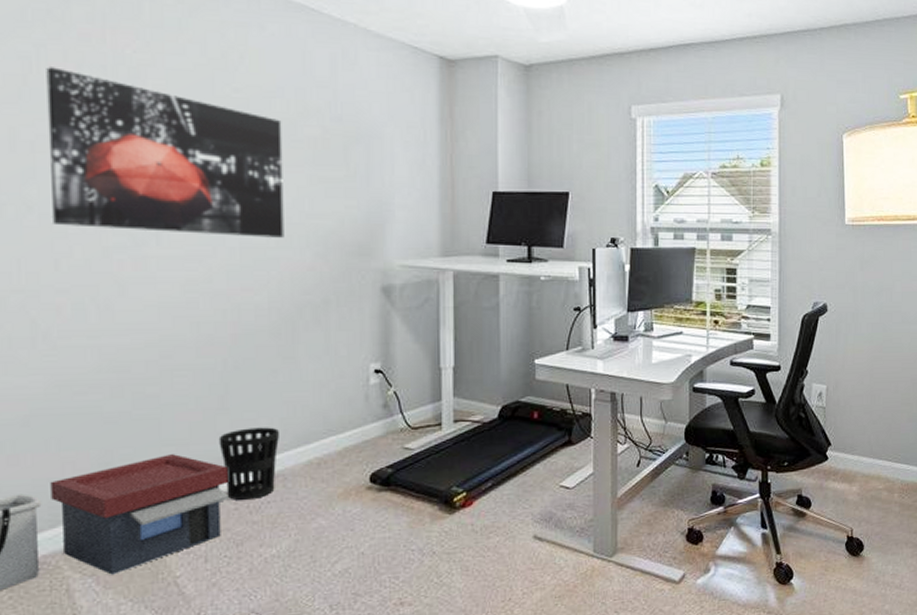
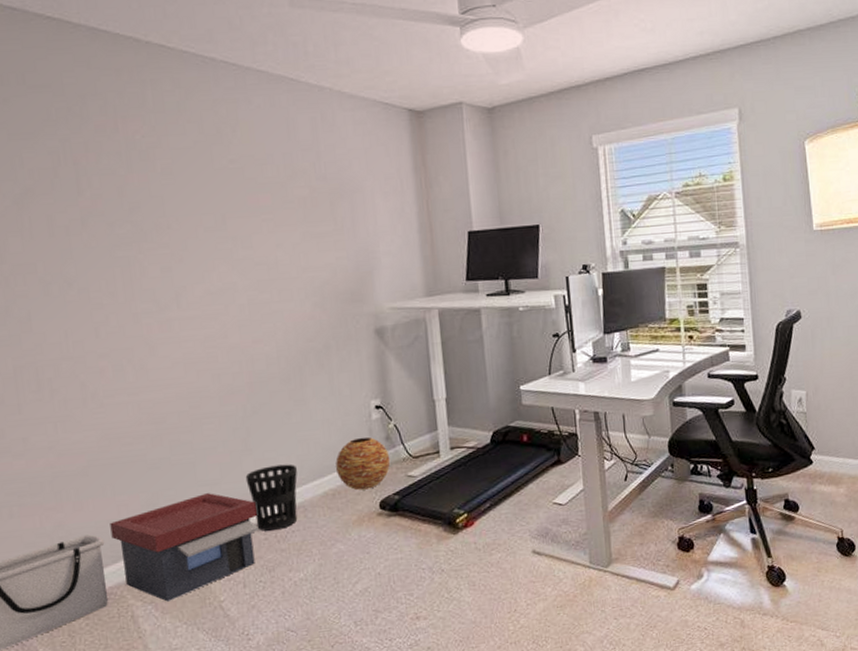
wall art: present [46,67,284,238] -> none [72,158,286,298]
vase: none [323,402,387,461] -> present [335,437,391,490]

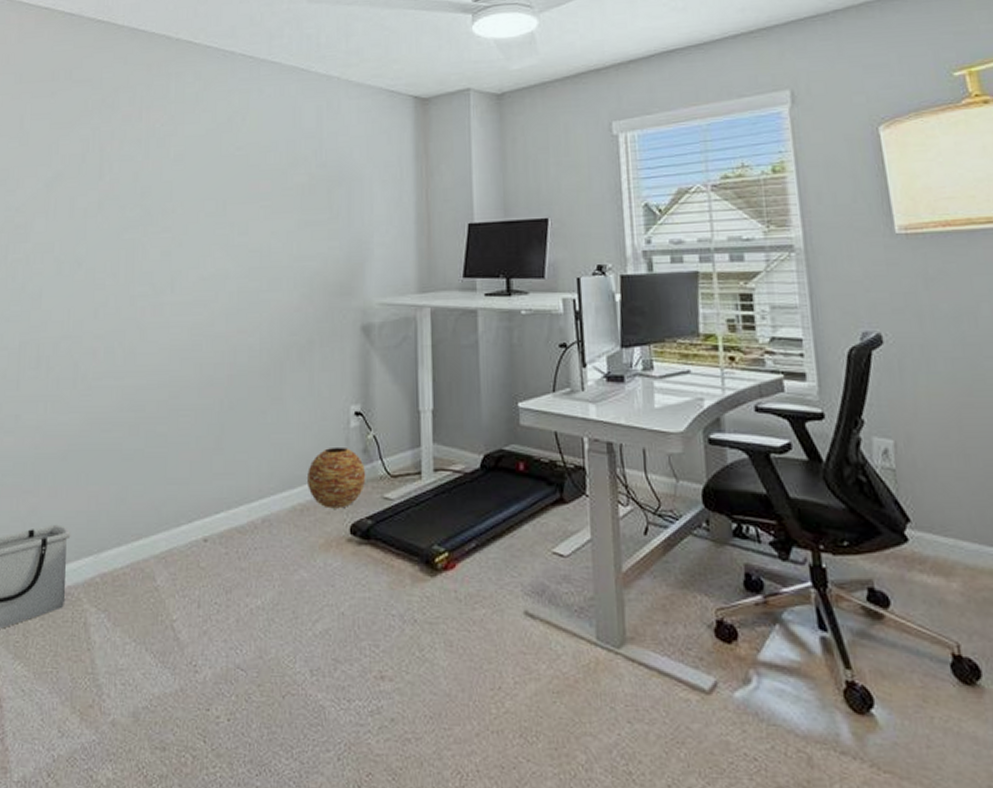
storage box: present [110,493,259,602] -> none [78,493,221,612]
wastebasket: present [245,464,298,531] -> none [214,469,266,544]

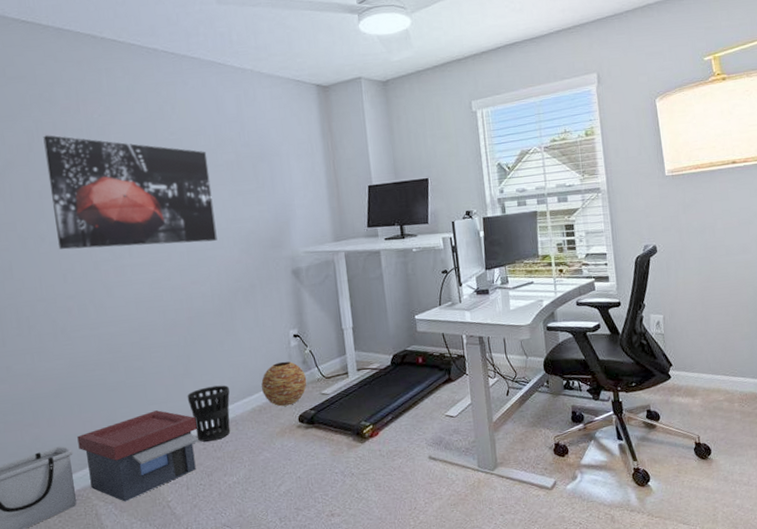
storage box: none [78,493,221,612] -> present [77,410,199,502]
wall art: none [95,145,275,282] -> present [43,135,217,250]
wastebasket: none [214,469,266,544] -> present [187,385,231,442]

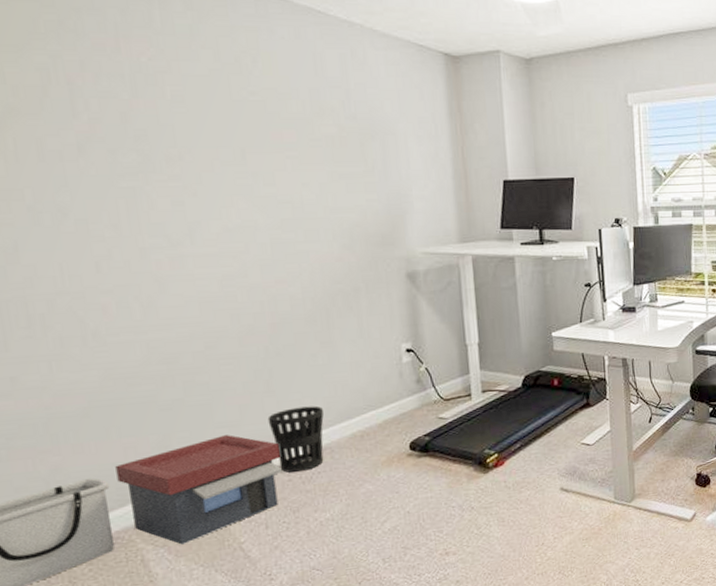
wall art: present [43,135,217,250] -> none [65,77,312,233]
vase: present [261,361,307,407] -> none [364,379,422,432]

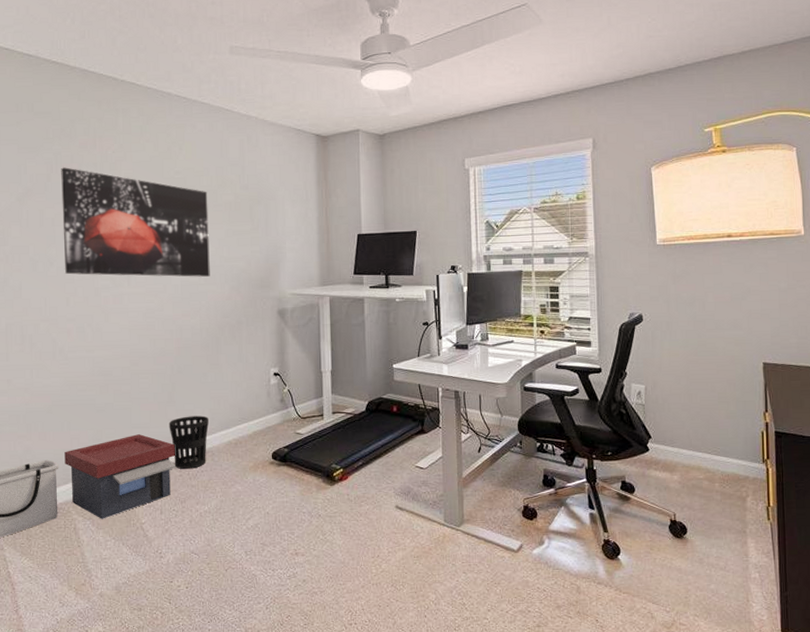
wall art: none [65,77,312,233] -> present [61,167,210,277]

